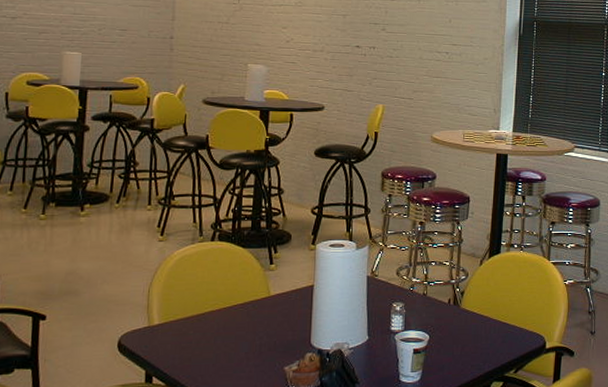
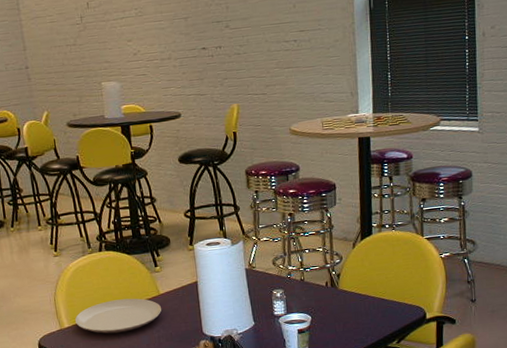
plate: none [167,297,270,337] -> present [74,298,162,334]

